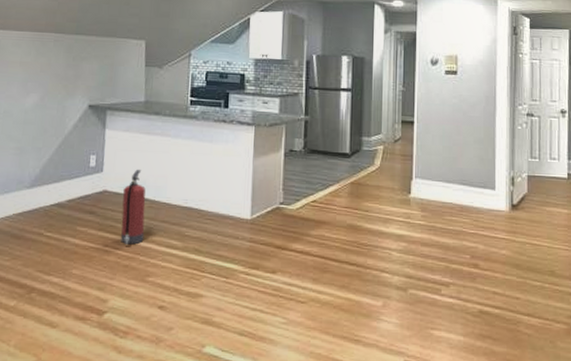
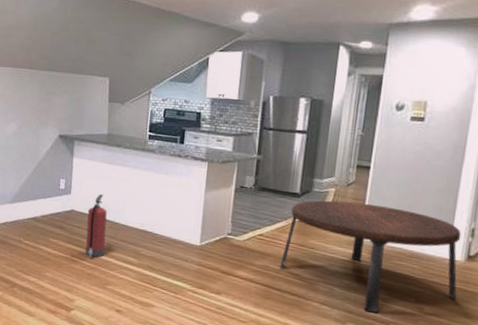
dining table: none [336,158,507,275] -> present [279,200,462,313]

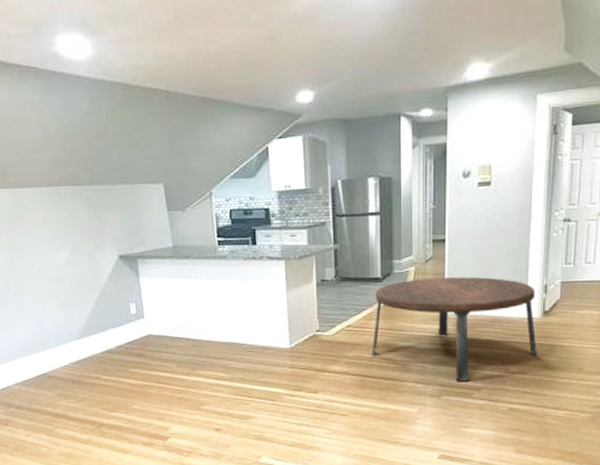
fire extinguisher: present [85,194,107,258] -> none [166,313,193,380]

